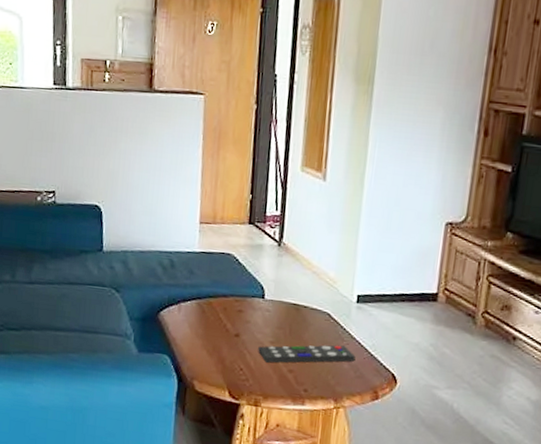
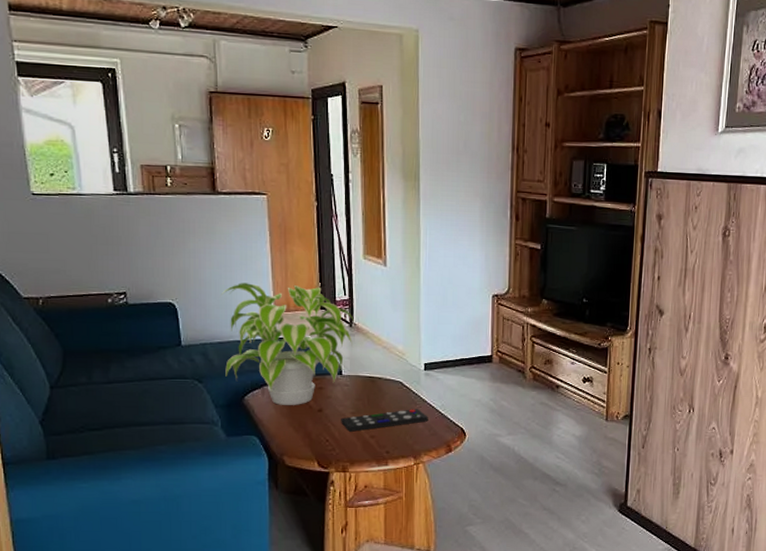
plant: none [143,189,285,327] -> present [221,283,355,405]

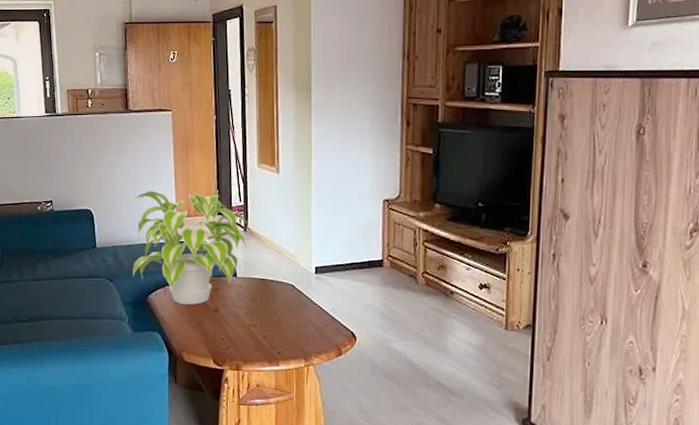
remote control: present [341,409,428,432] -> none [235,311,319,332]

